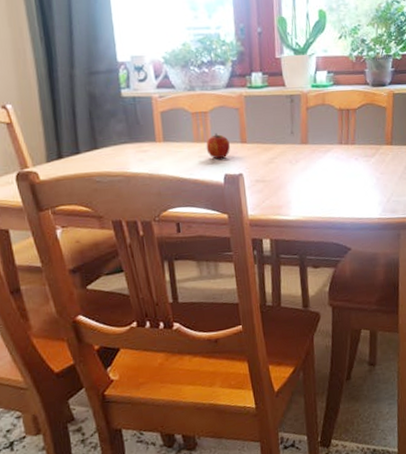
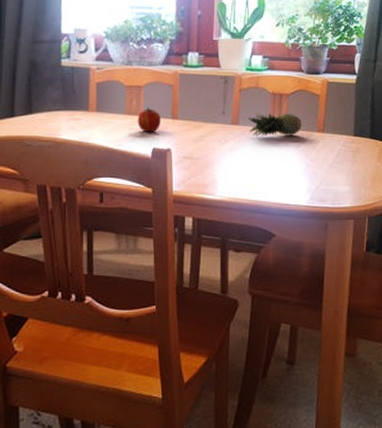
fruit: none [317,128,370,154] -> present [248,113,302,137]

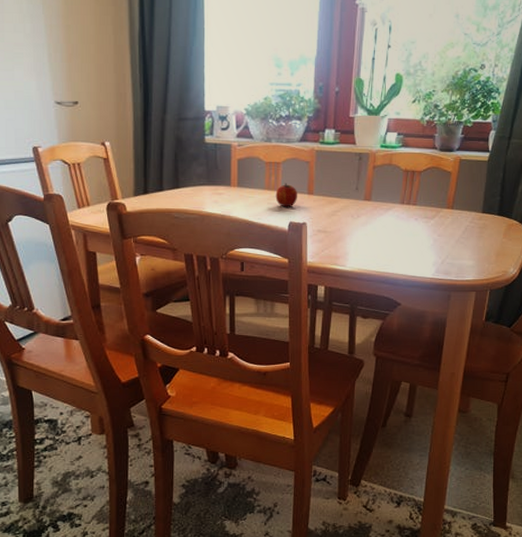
fruit: present [248,113,302,137] -> none [380,189,432,212]

